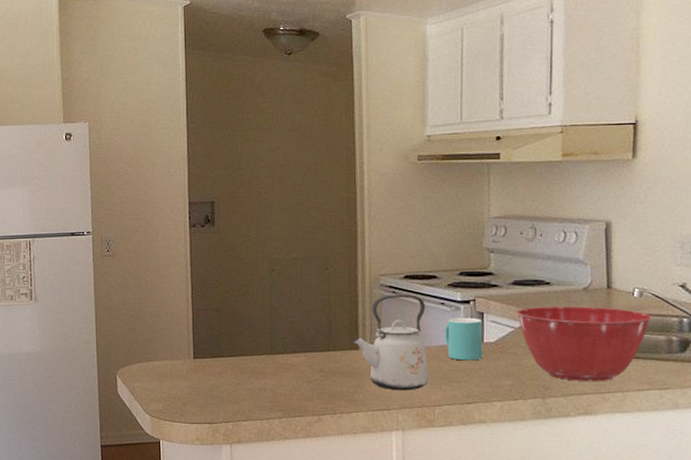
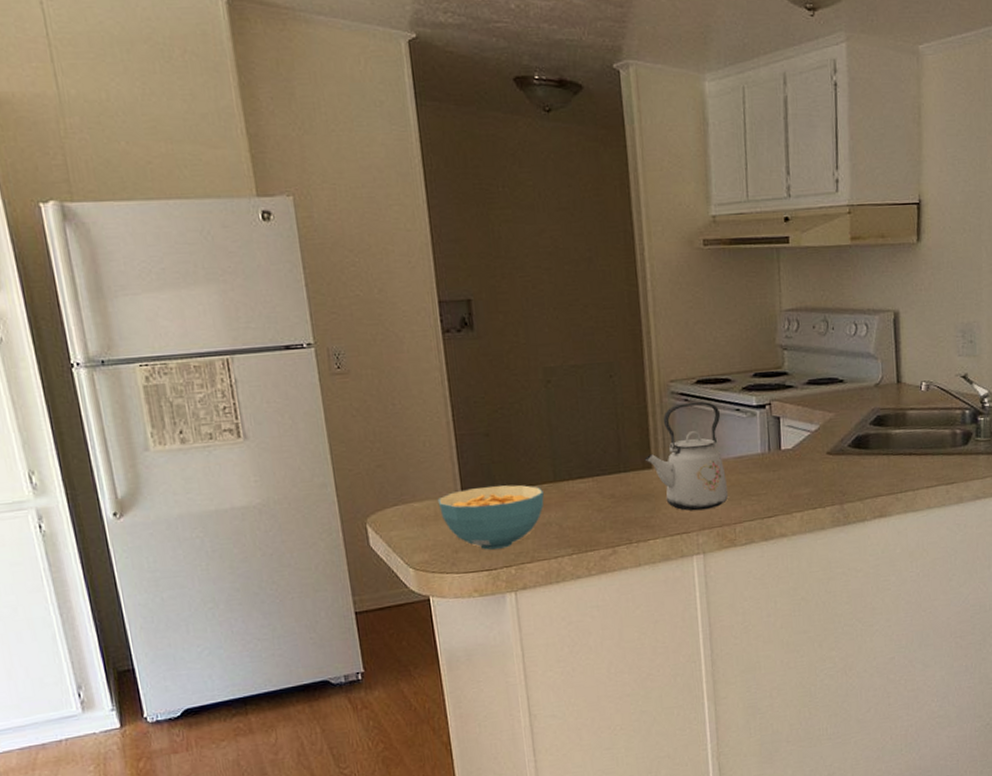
cereal bowl: none [173,354,261,406] -> present [437,484,544,550]
mug: present [445,317,483,361] -> none [742,423,781,472]
mixing bowl: present [515,306,652,382] -> none [811,403,938,483]

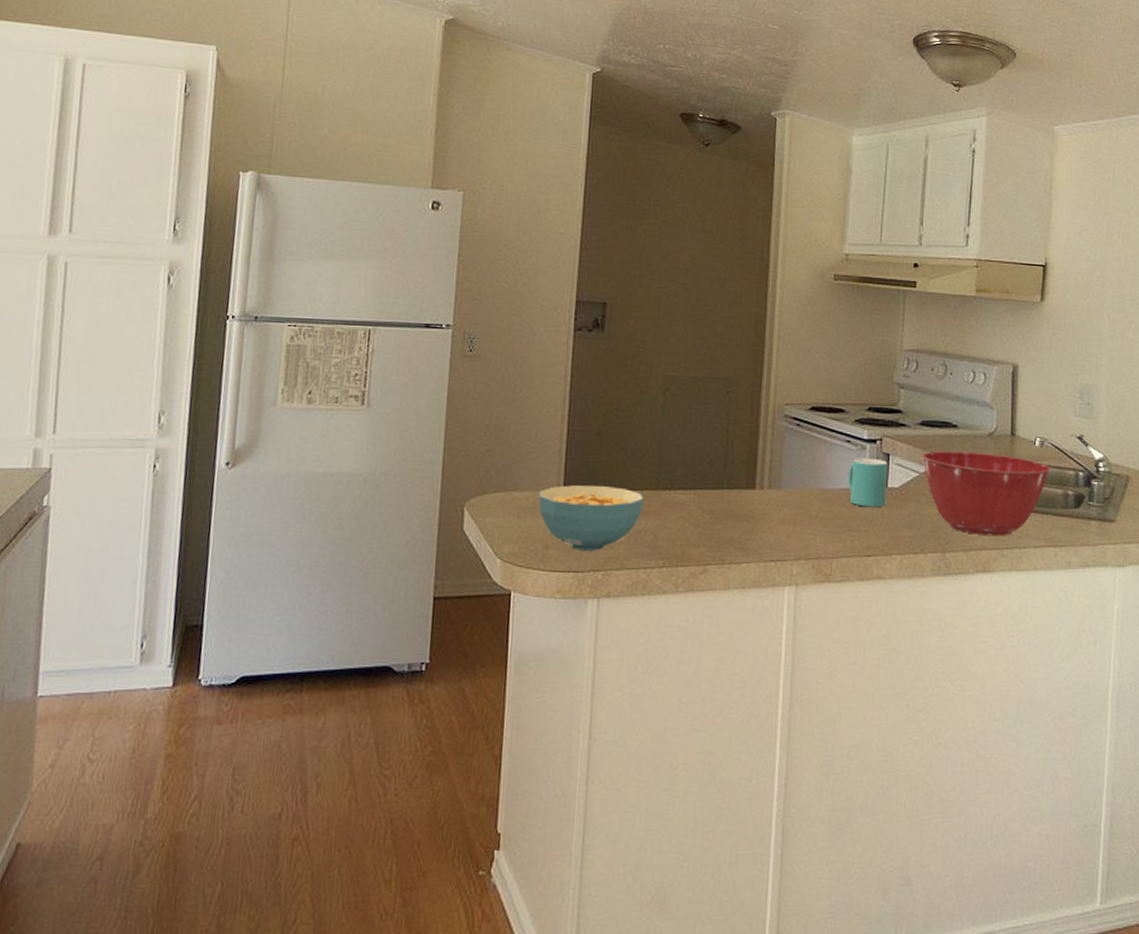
kettle: present [644,401,729,511] -> none [749,427,831,539]
mug: none [742,423,781,472] -> present [848,458,888,507]
mixing bowl: none [811,403,938,483] -> present [921,451,1051,537]

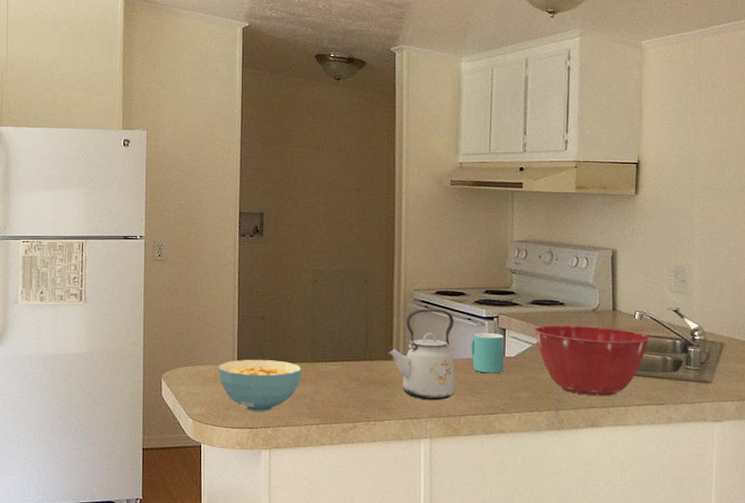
kettle: none [749,427,831,539] -> present [387,309,456,401]

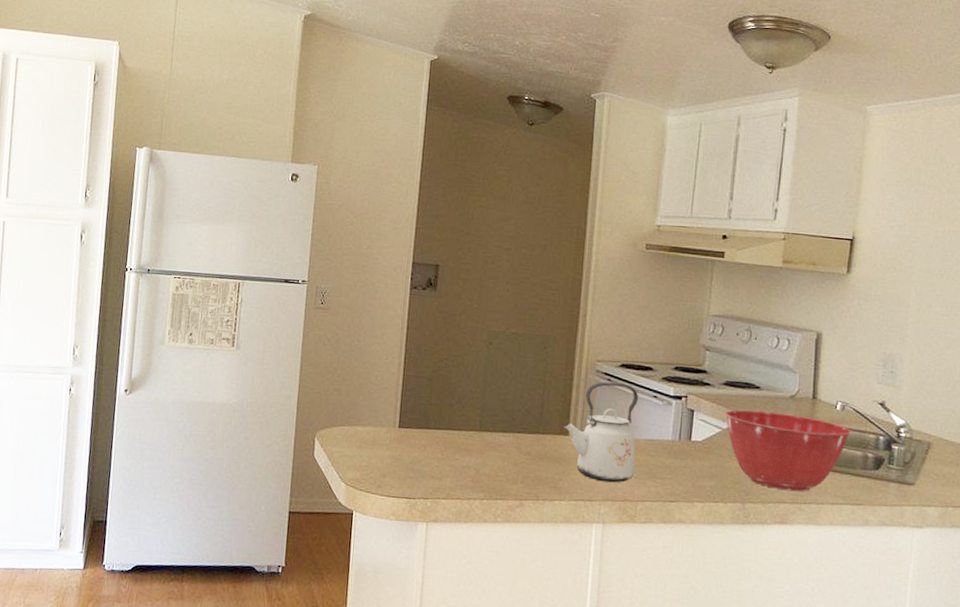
cereal bowl: present [218,360,302,412] -> none [377,423,468,482]
mug: present [471,332,505,374] -> none [654,412,692,458]

